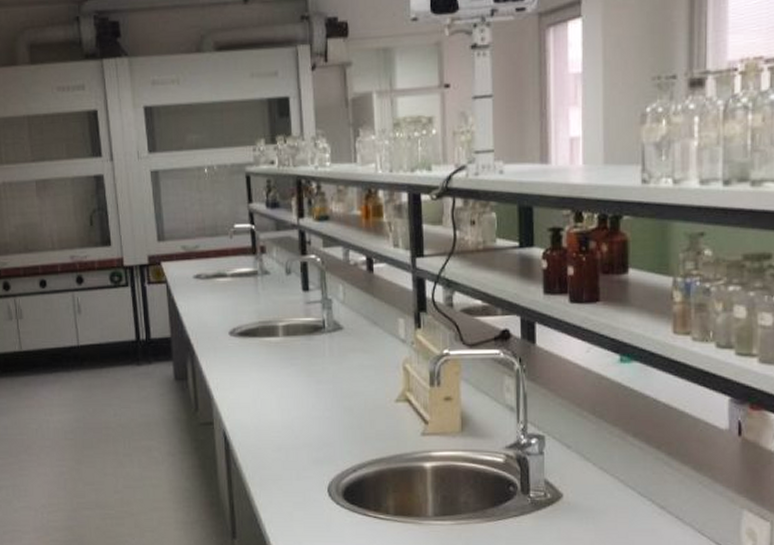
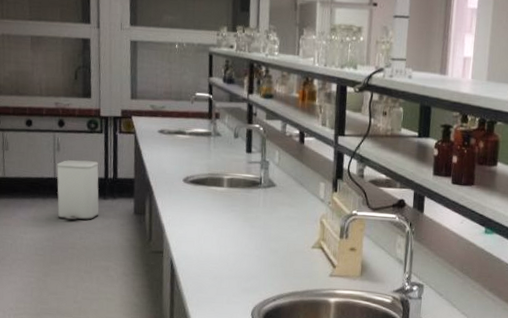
pedal bin: none [80,321,134,395] -> present [57,160,99,221]

